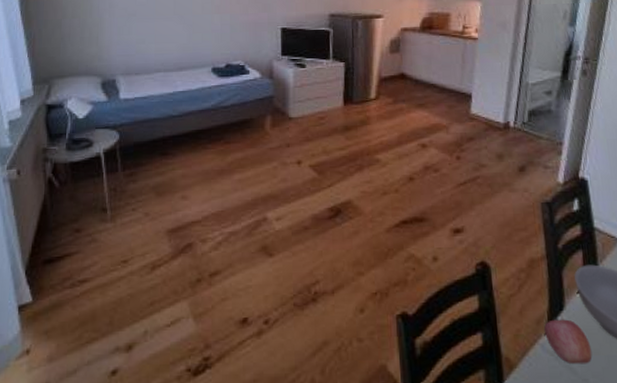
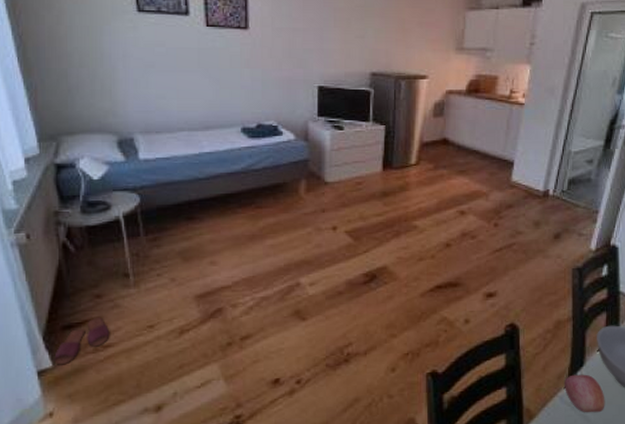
slippers: none [34,251,87,300] -> present [54,316,110,365]

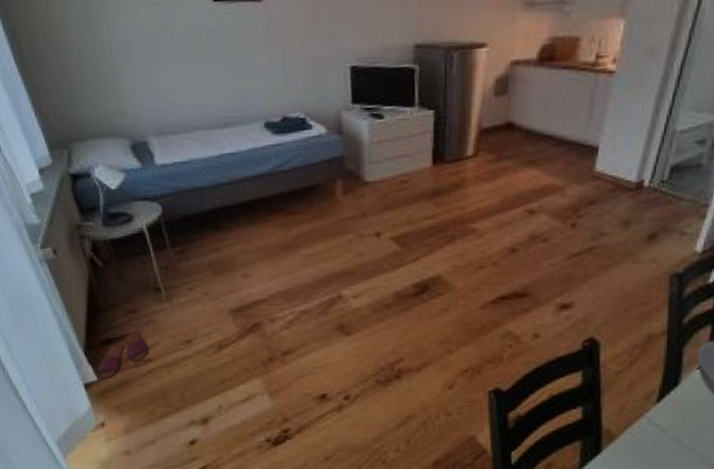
fruit: present [565,374,605,413] -> none [653,394,704,436]

